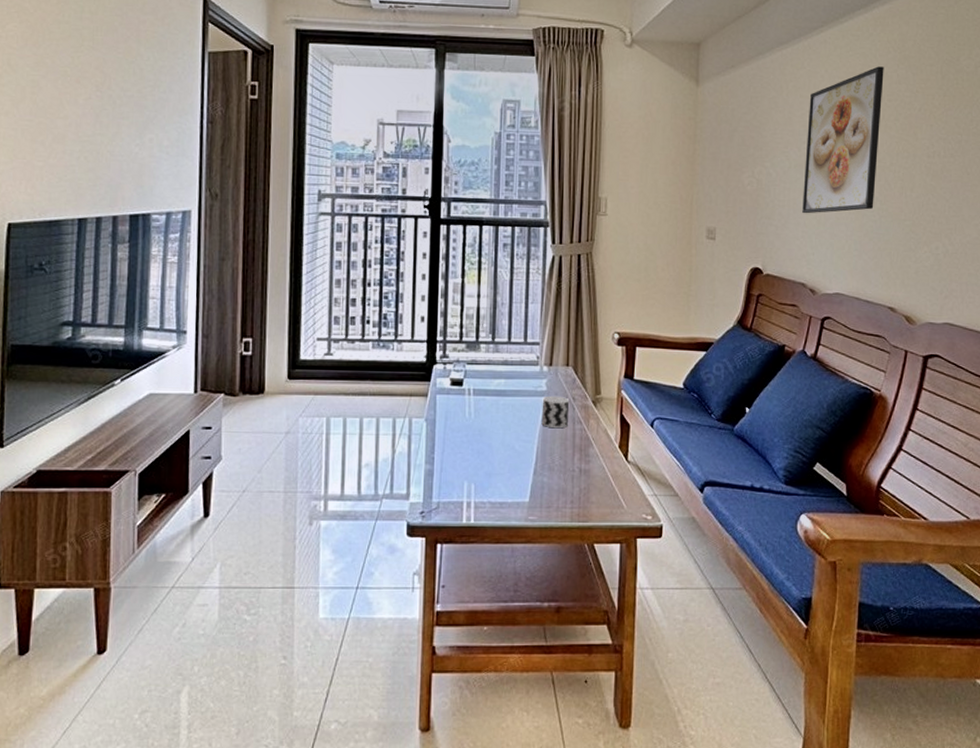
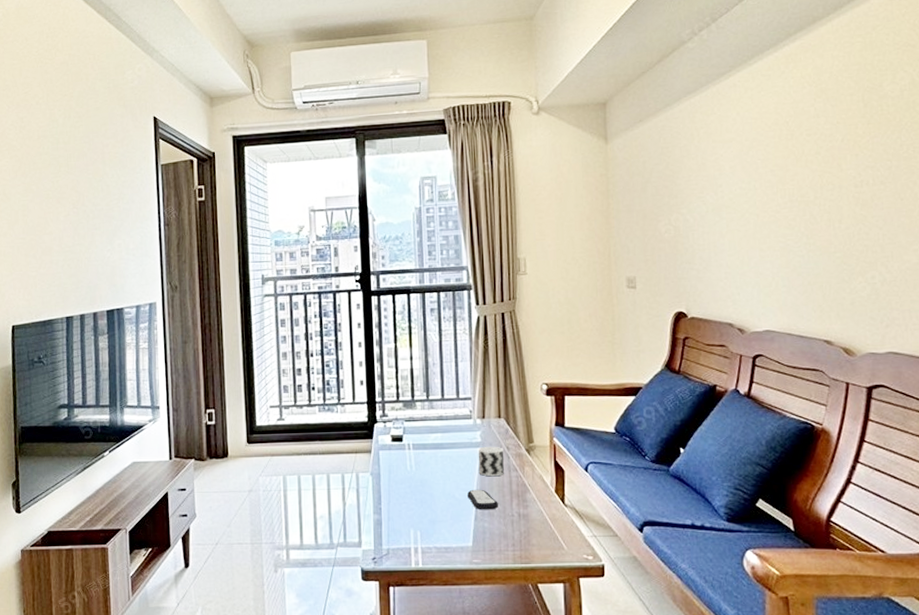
remote control: none [528,441,559,464] -> present [467,489,498,510]
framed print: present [802,66,884,214] -> none [722,102,801,256]

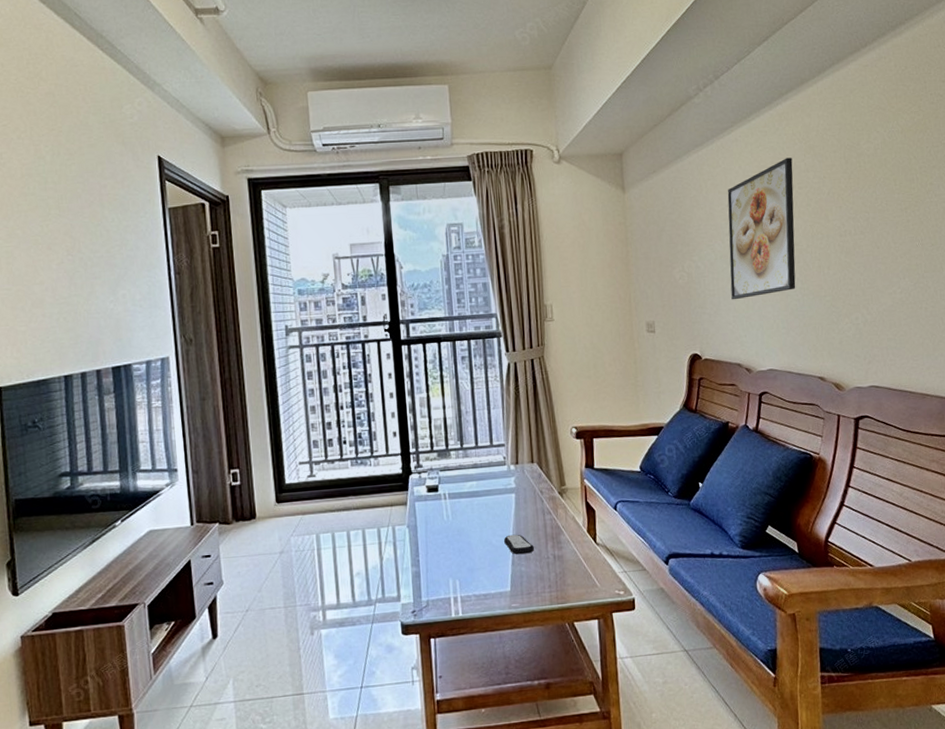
cup: present [478,446,505,477] -> none [512,491,539,521]
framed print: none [722,102,801,256] -> present [727,157,796,300]

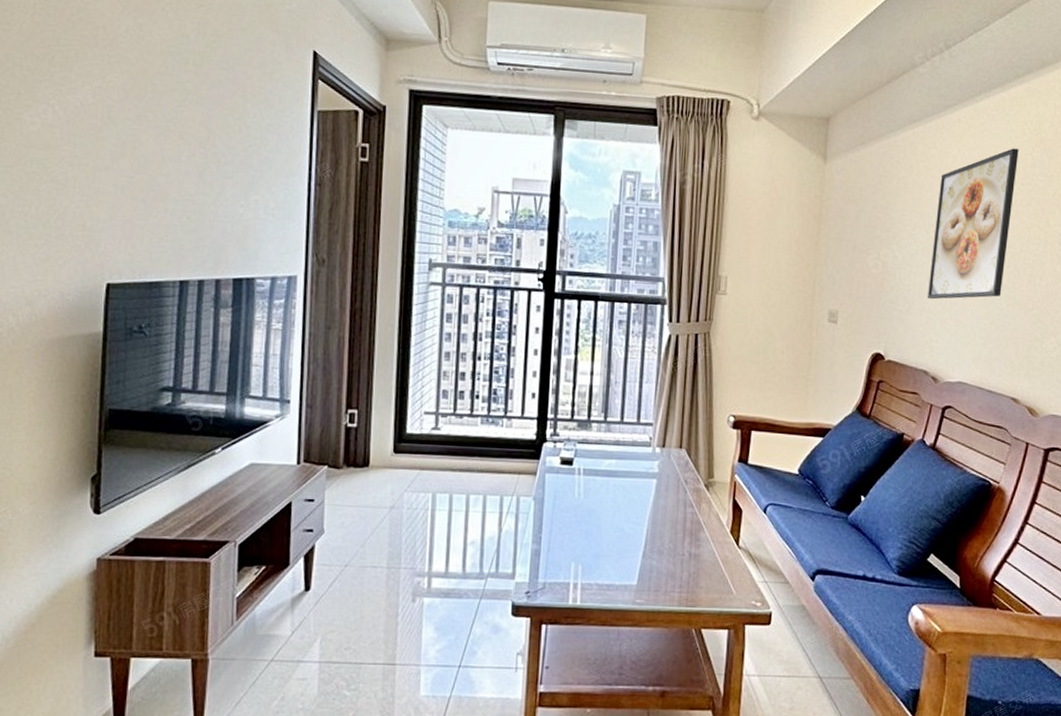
remote control: present [504,534,534,555] -> none [637,523,669,547]

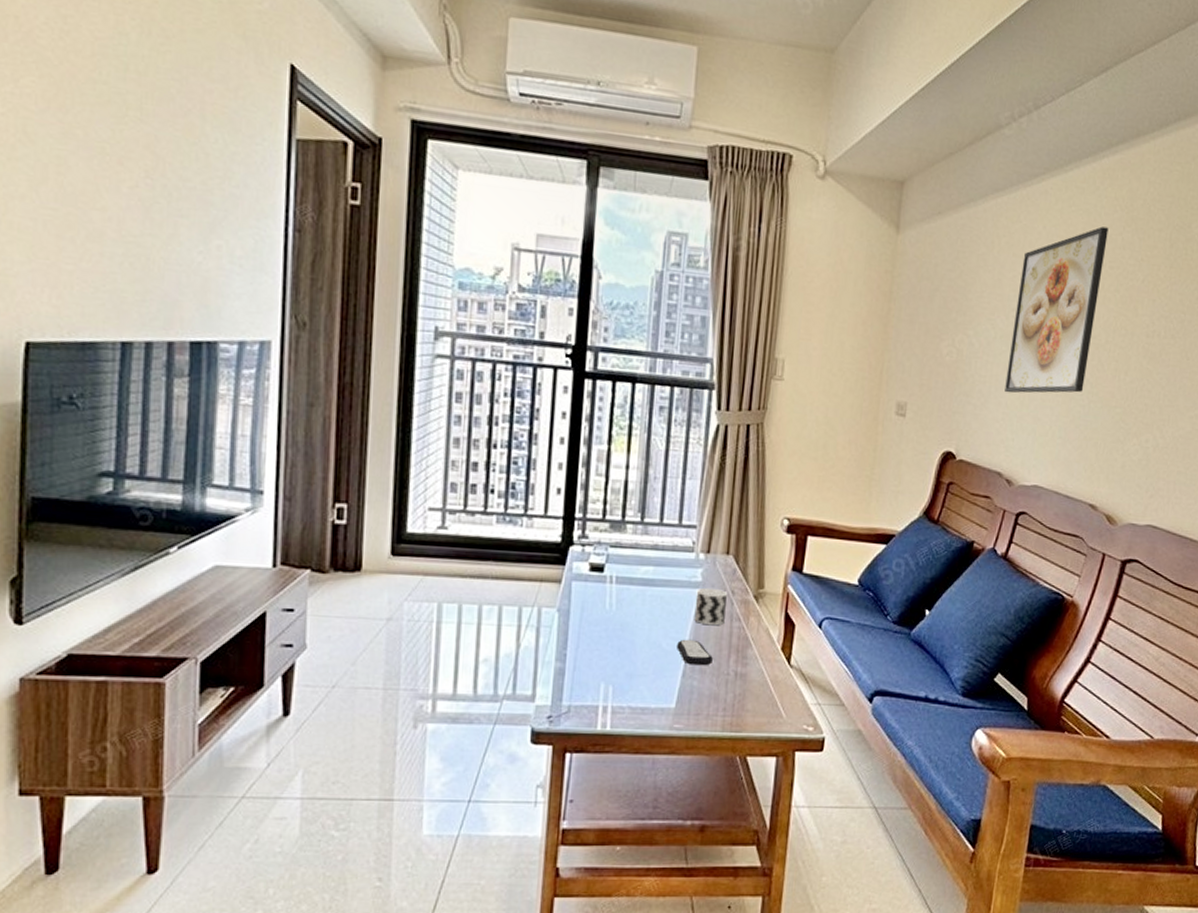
remote control: none [637,523,669,547] -> present [677,639,713,666]
cup: none [652,478,682,512] -> present [694,587,728,626]

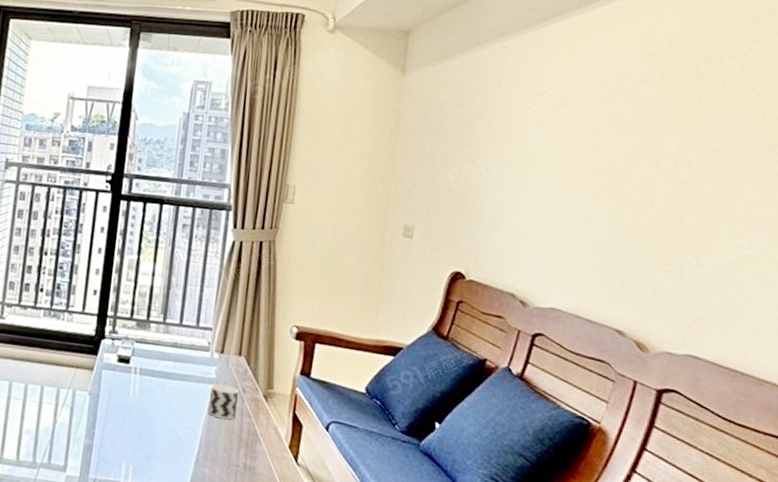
remote control: present [677,639,713,666] -> none [191,429,224,456]
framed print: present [1004,226,1109,393] -> none [516,63,625,220]

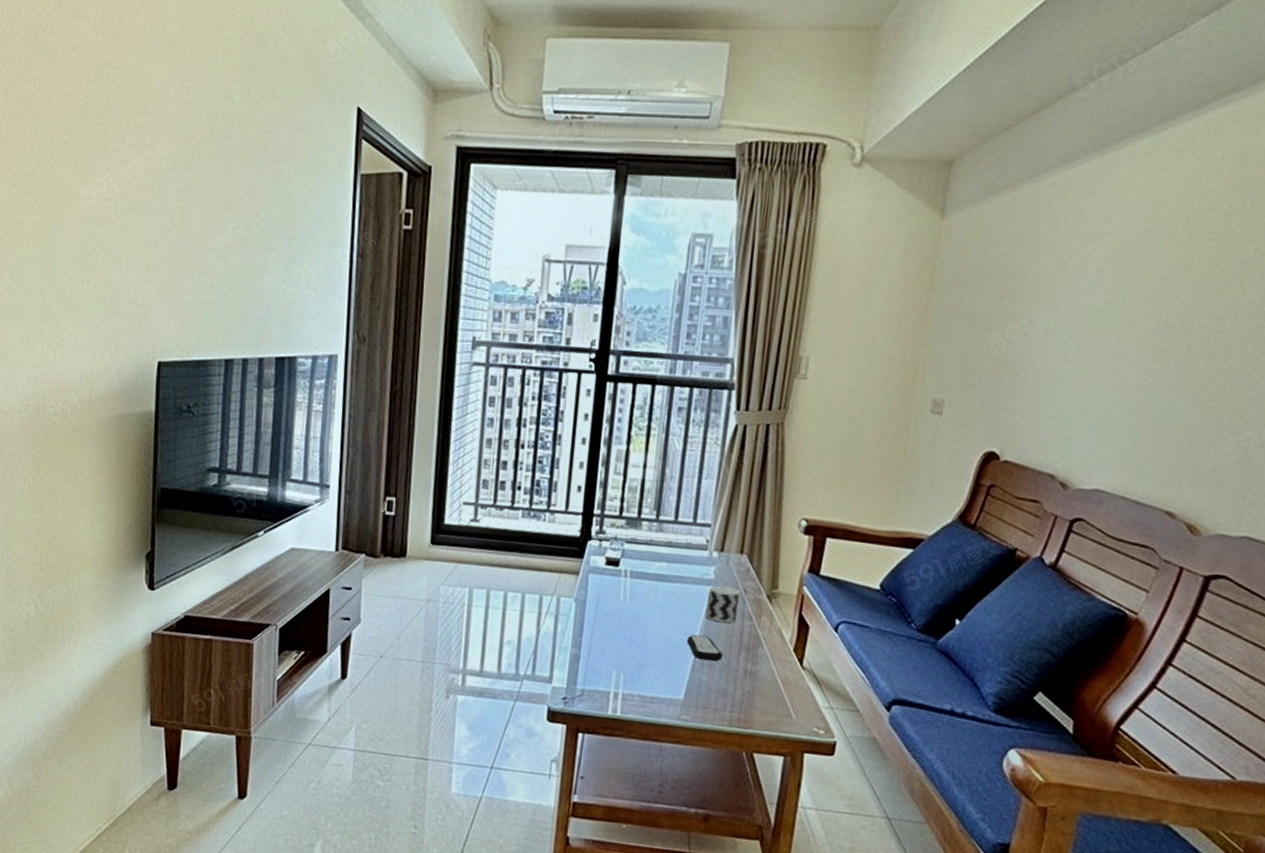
remote control: none [191,429,224,456] -> present [687,634,723,662]

